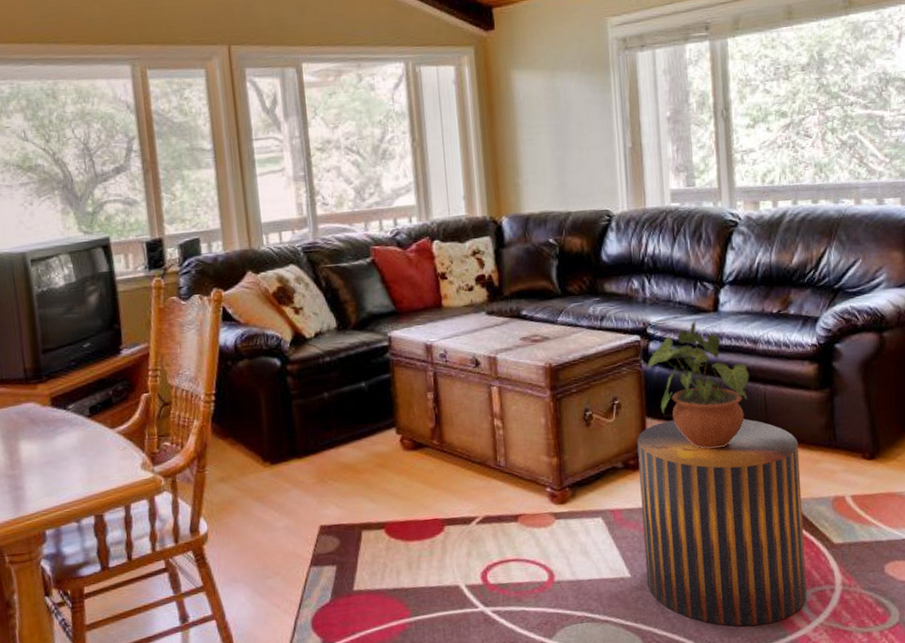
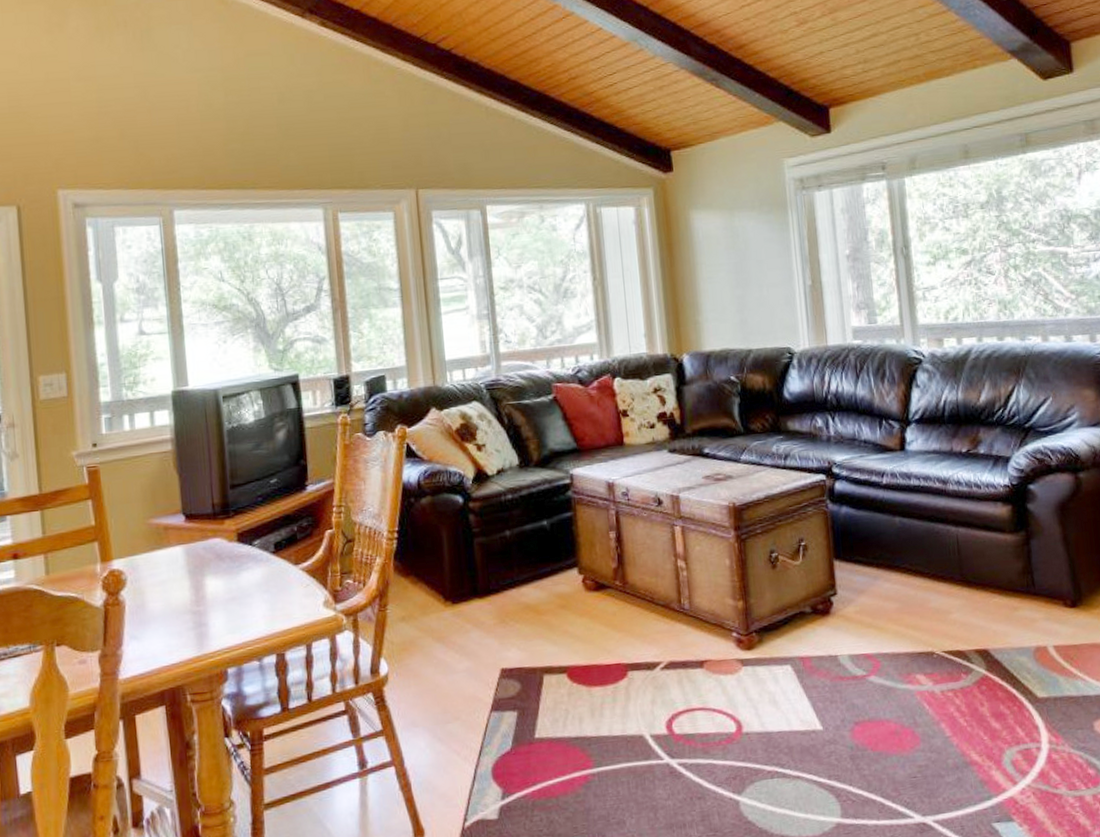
stool: present [637,419,807,627] -> none [825,562,1012,787]
potted plant: present [648,319,749,449] -> none [834,458,940,594]

